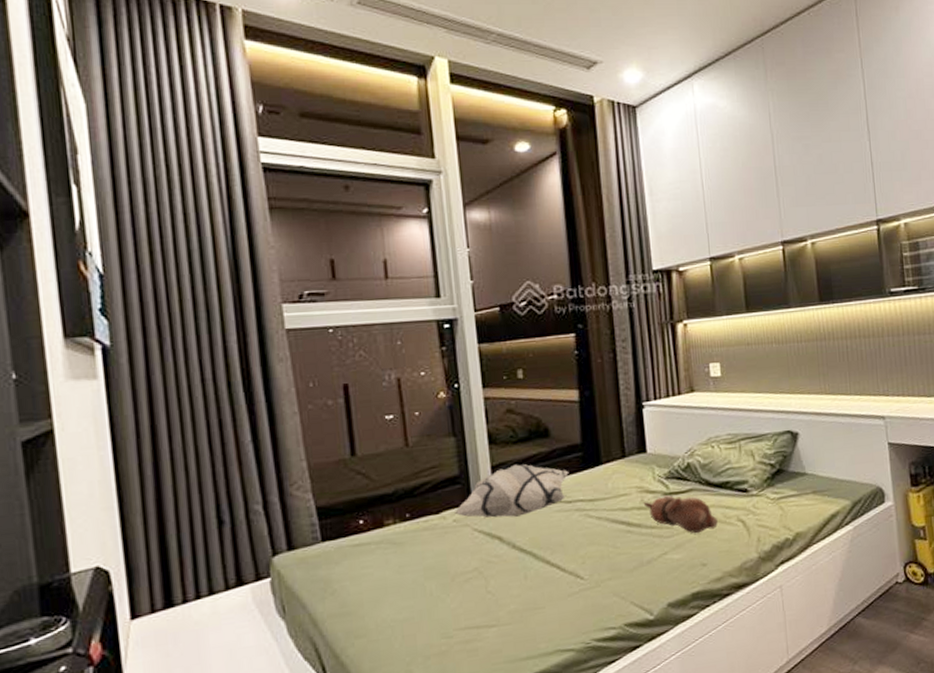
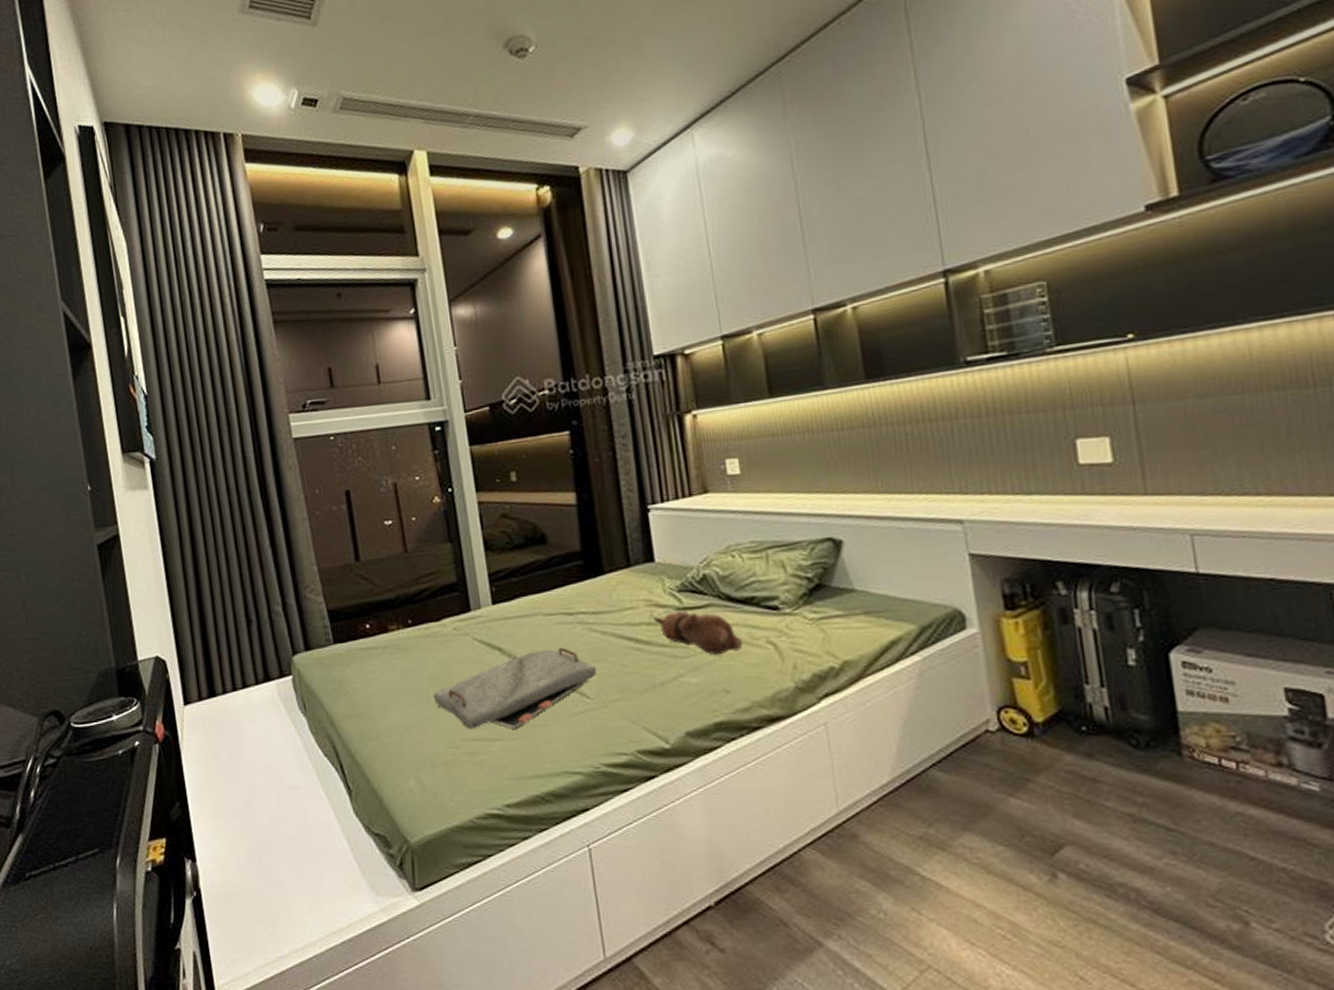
serving tray: none [429,533,591,619] -> present [433,647,597,730]
decorative pillow: present [455,464,569,518] -> none [454,572,569,628]

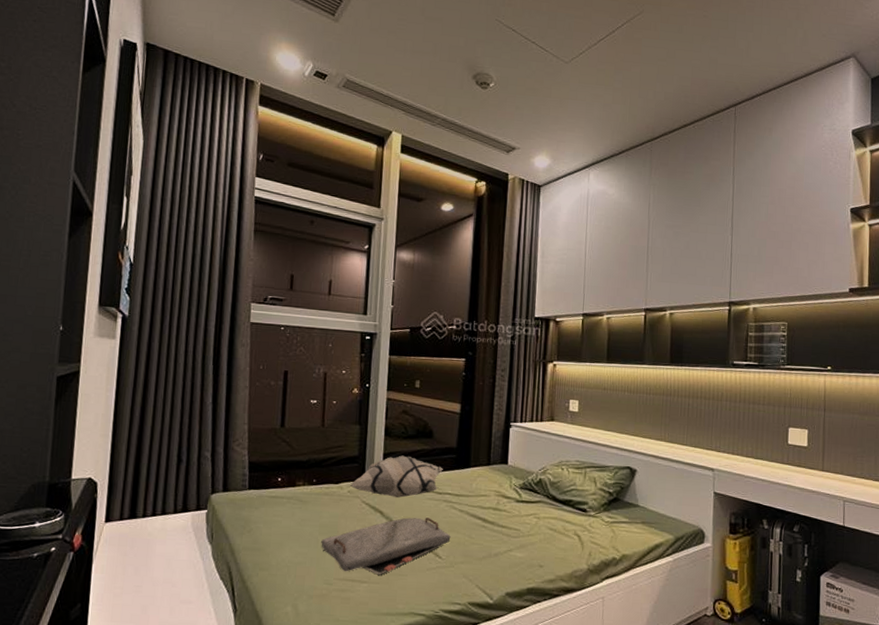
decorative pillow: none [454,572,569,628] -> present [350,455,444,498]
teddy bear: present [653,610,743,656] -> none [498,502,558,539]

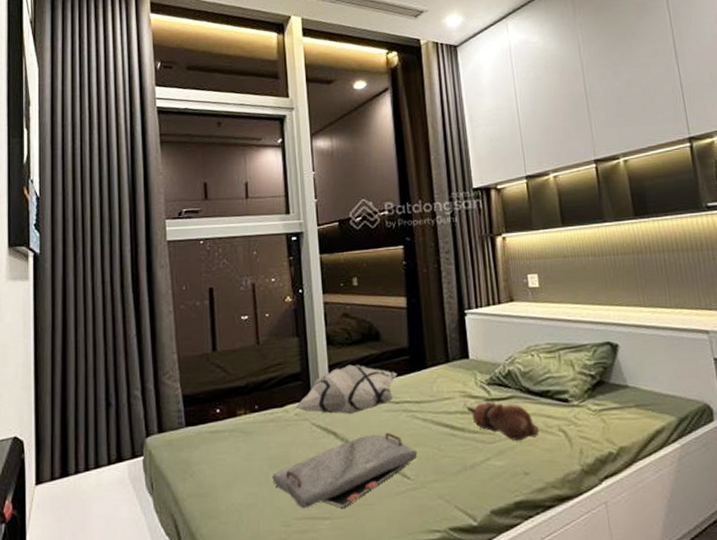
teddy bear: none [498,502,558,539] -> present [466,401,539,441]

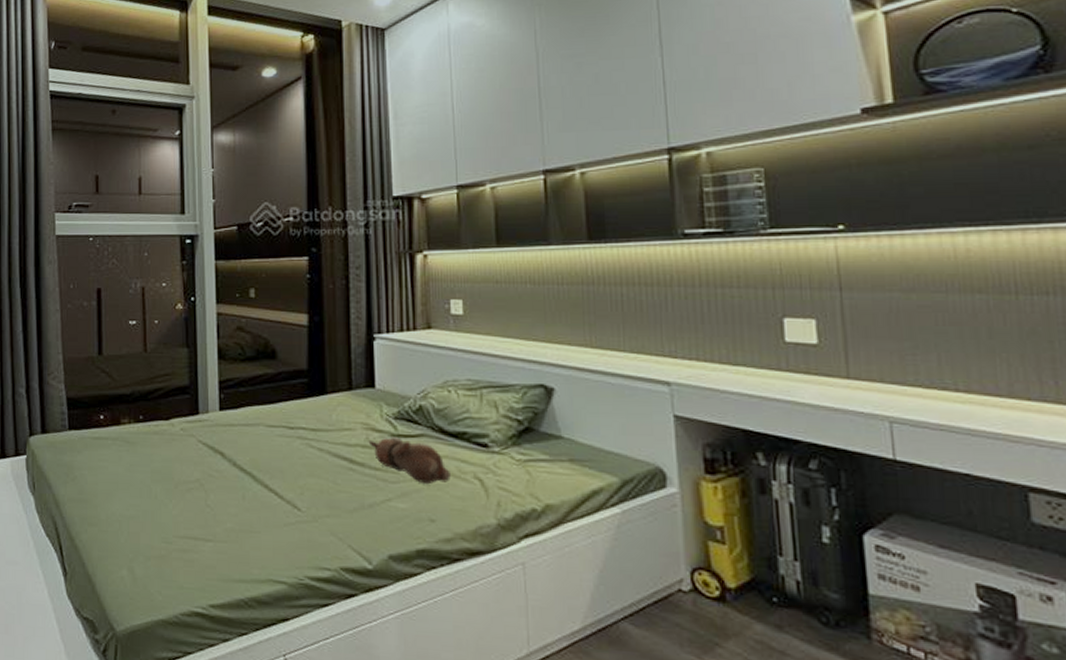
serving tray: present [272,433,418,509] -> none [155,459,310,532]
decorative pillow: present [296,364,398,414] -> none [183,382,293,435]

